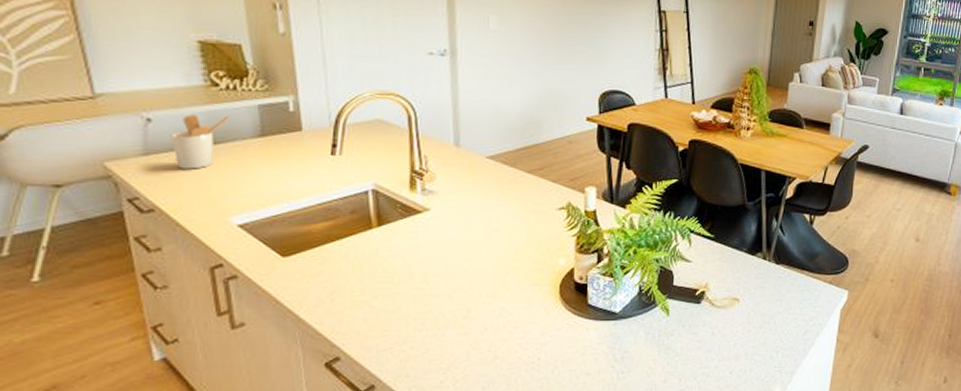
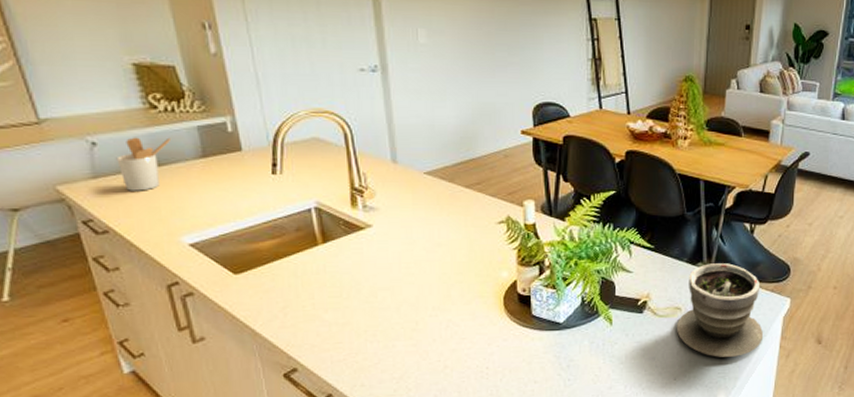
planter: none [734,254,820,350] -> present [677,263,763,357]

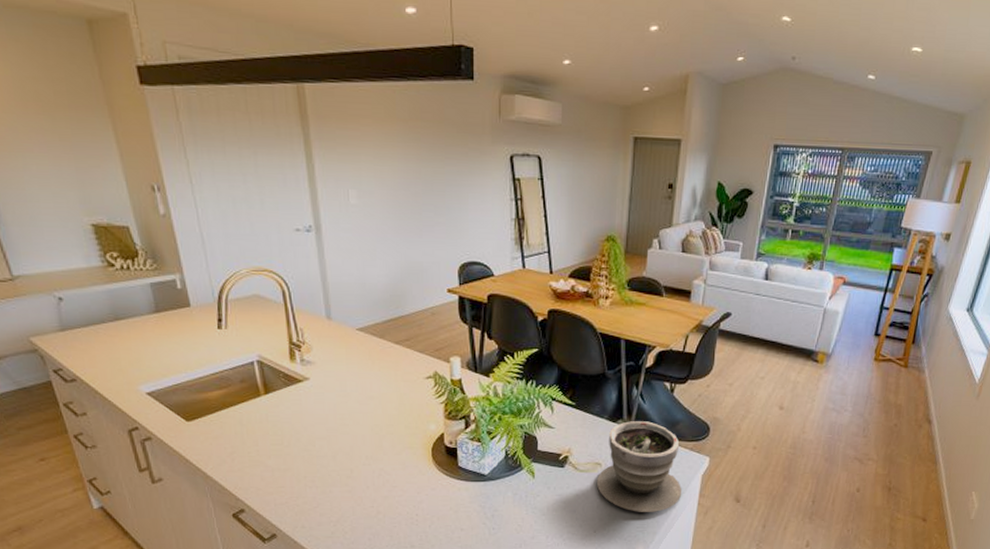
utensil holder: present [116,137,172,191] -> none [80,293,128,343]

